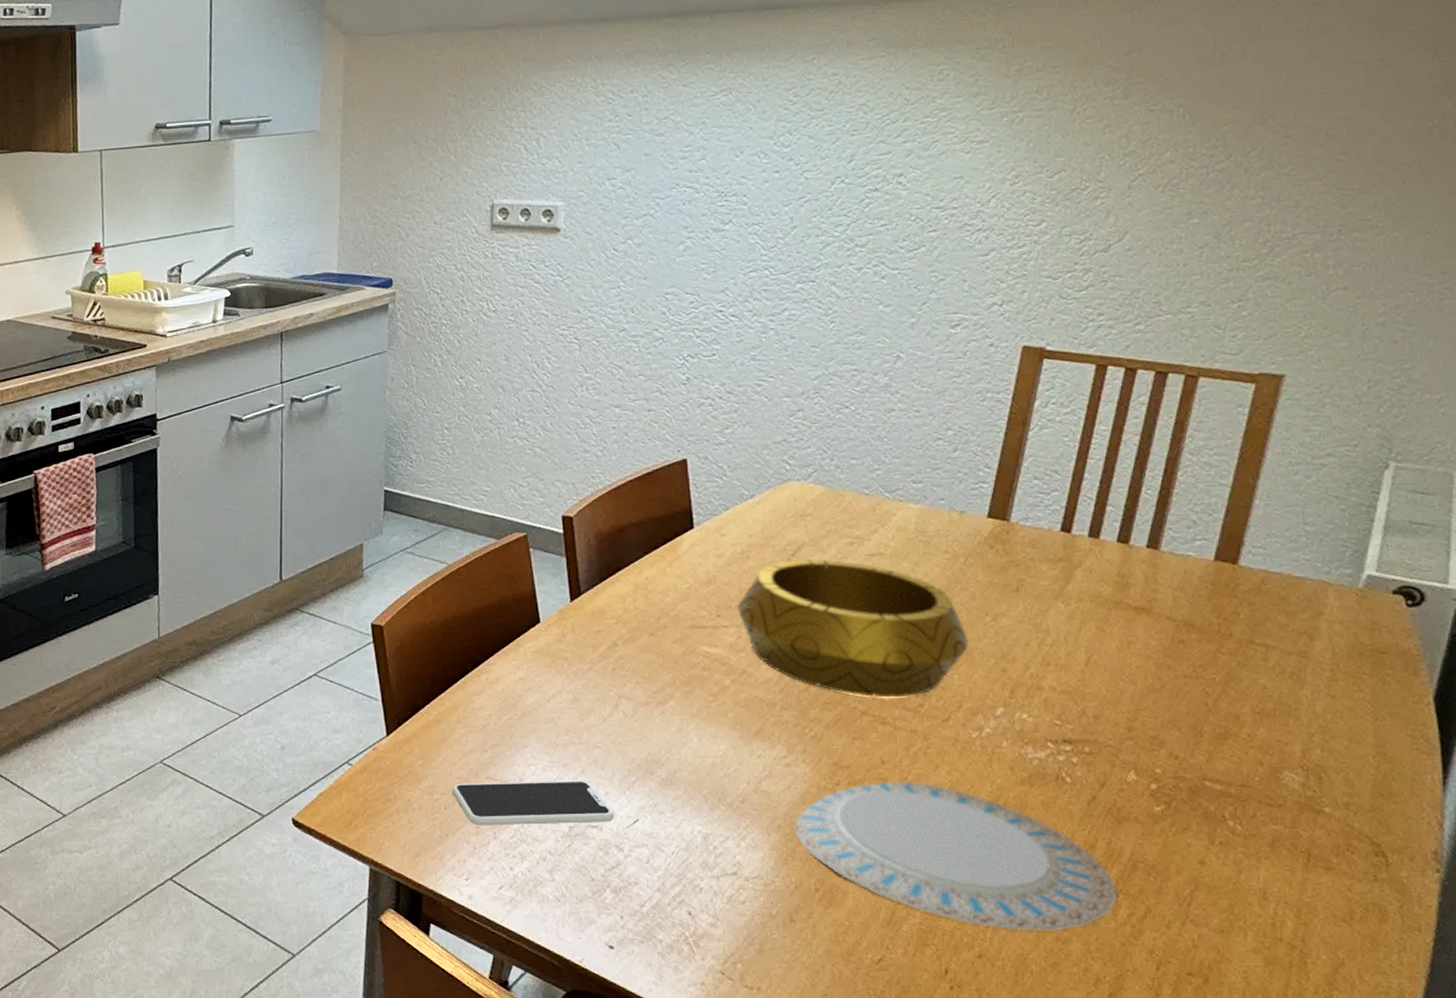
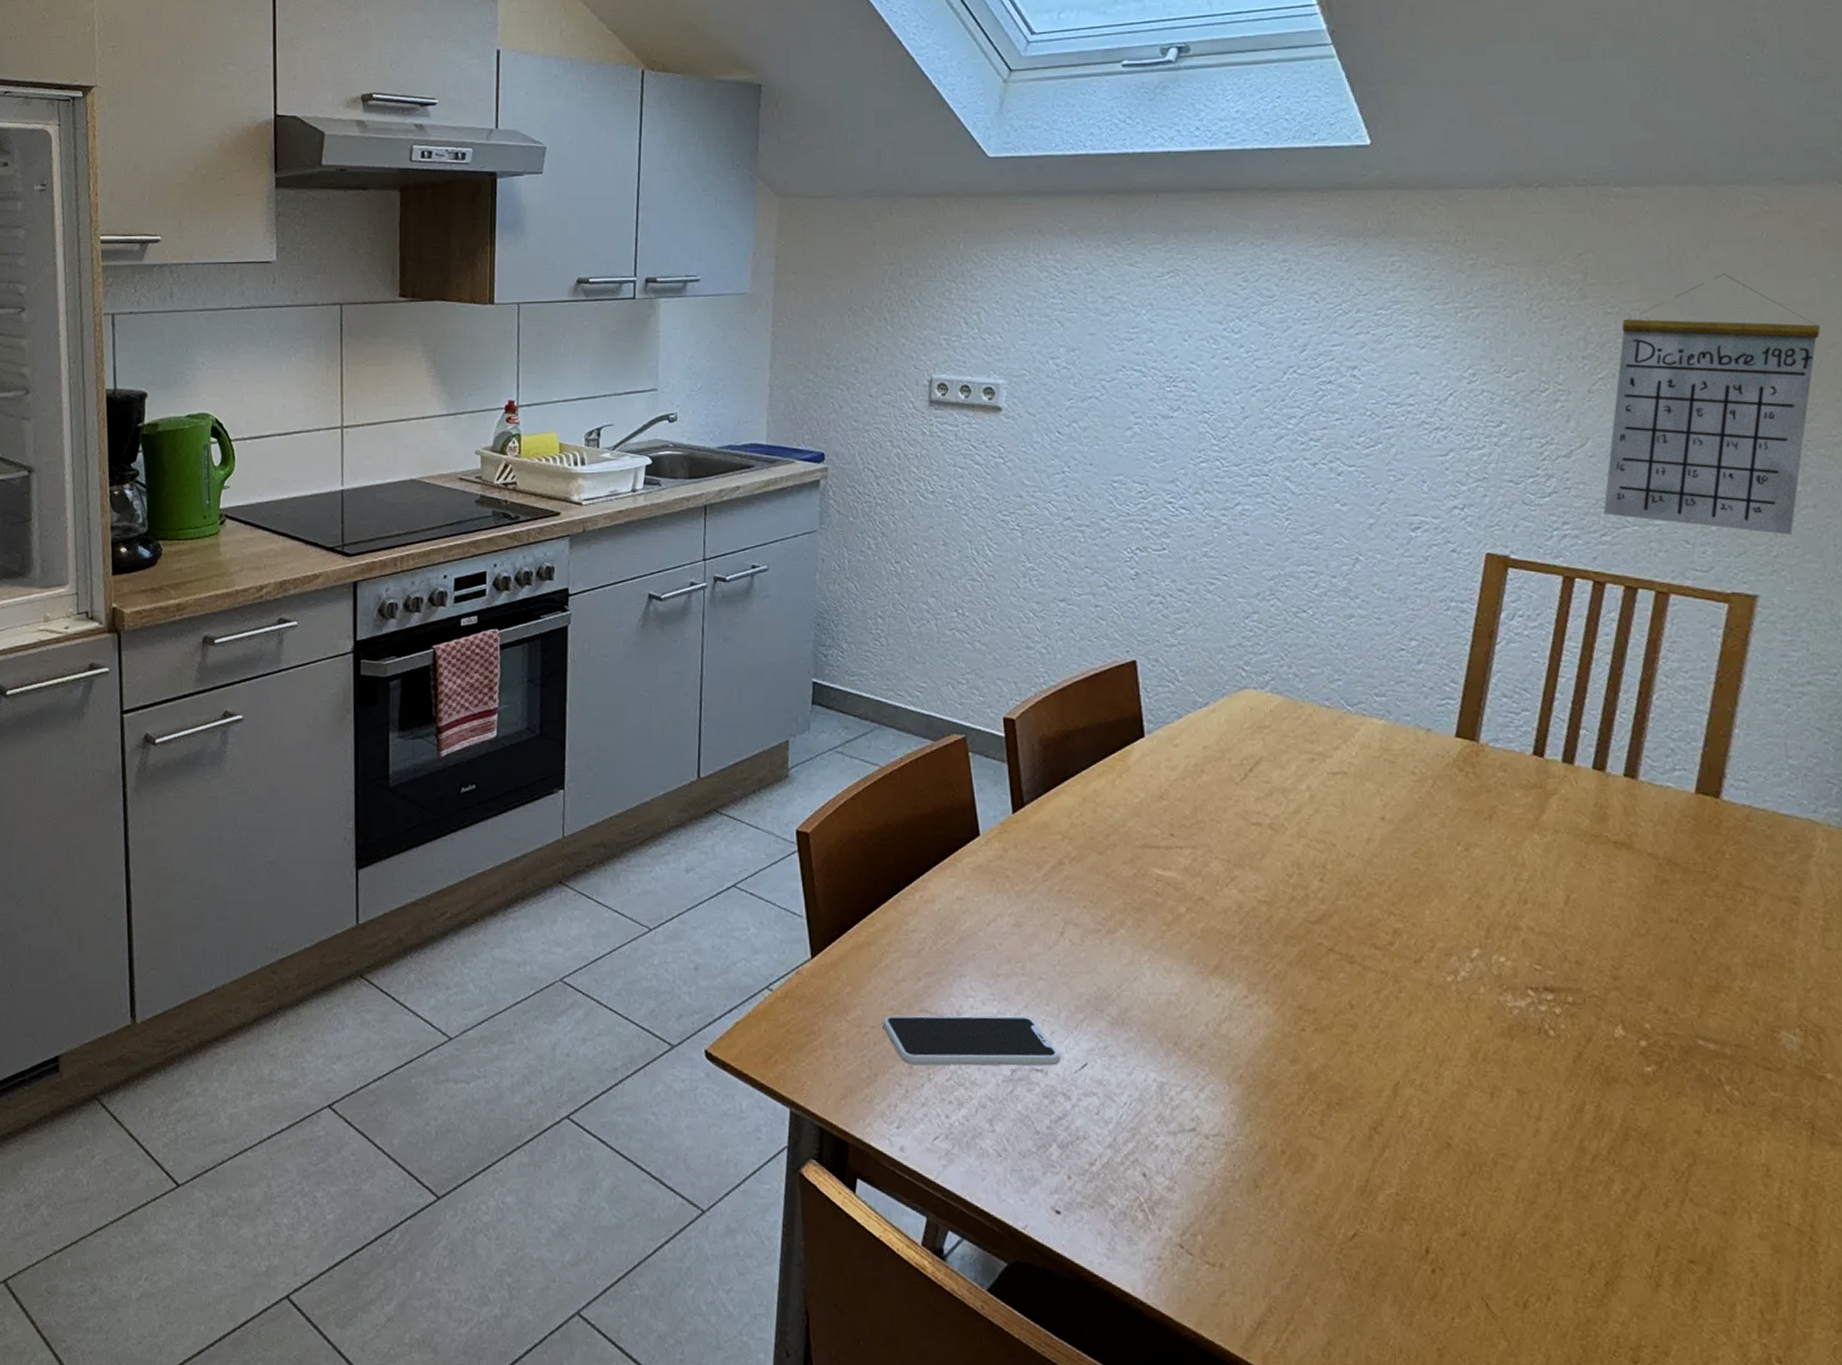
decorative bowl: present [737,558,970,698] -> none [1192,775,1441,934]
plate: present [795,780,1117,931] -> none [1258,1028,1609,1207]
calendar: none [1137,67,1362,316] -> present [1603,274,1821,535]

